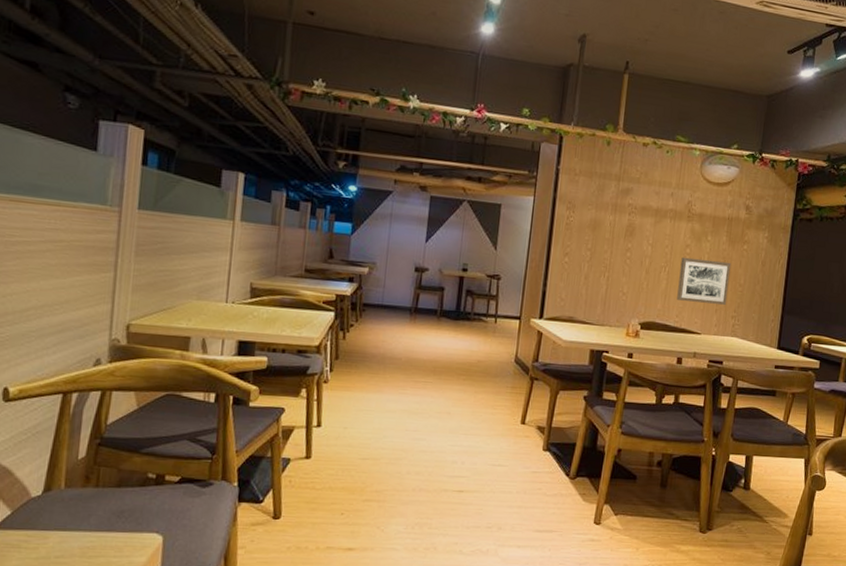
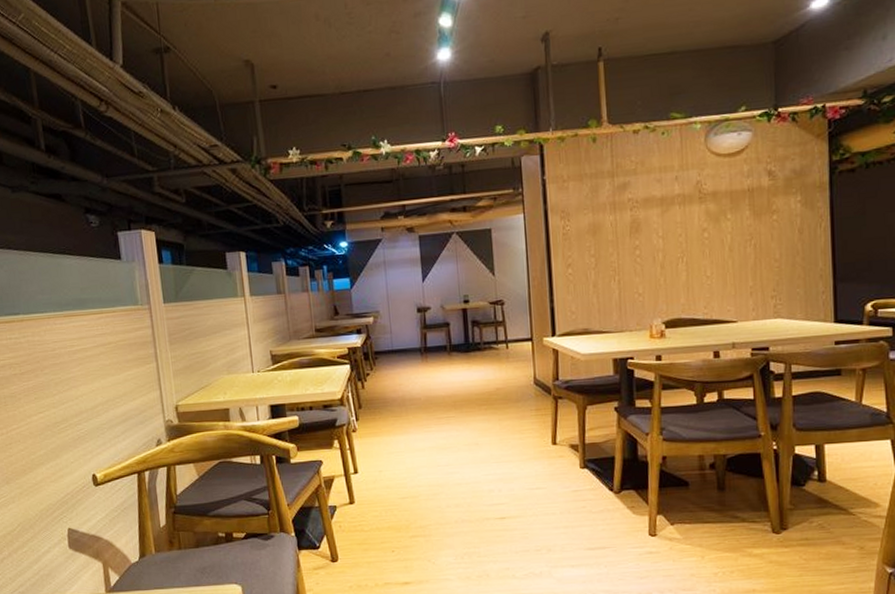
wall art: present [677,257,731,305] -> none [699,237,763,290]

